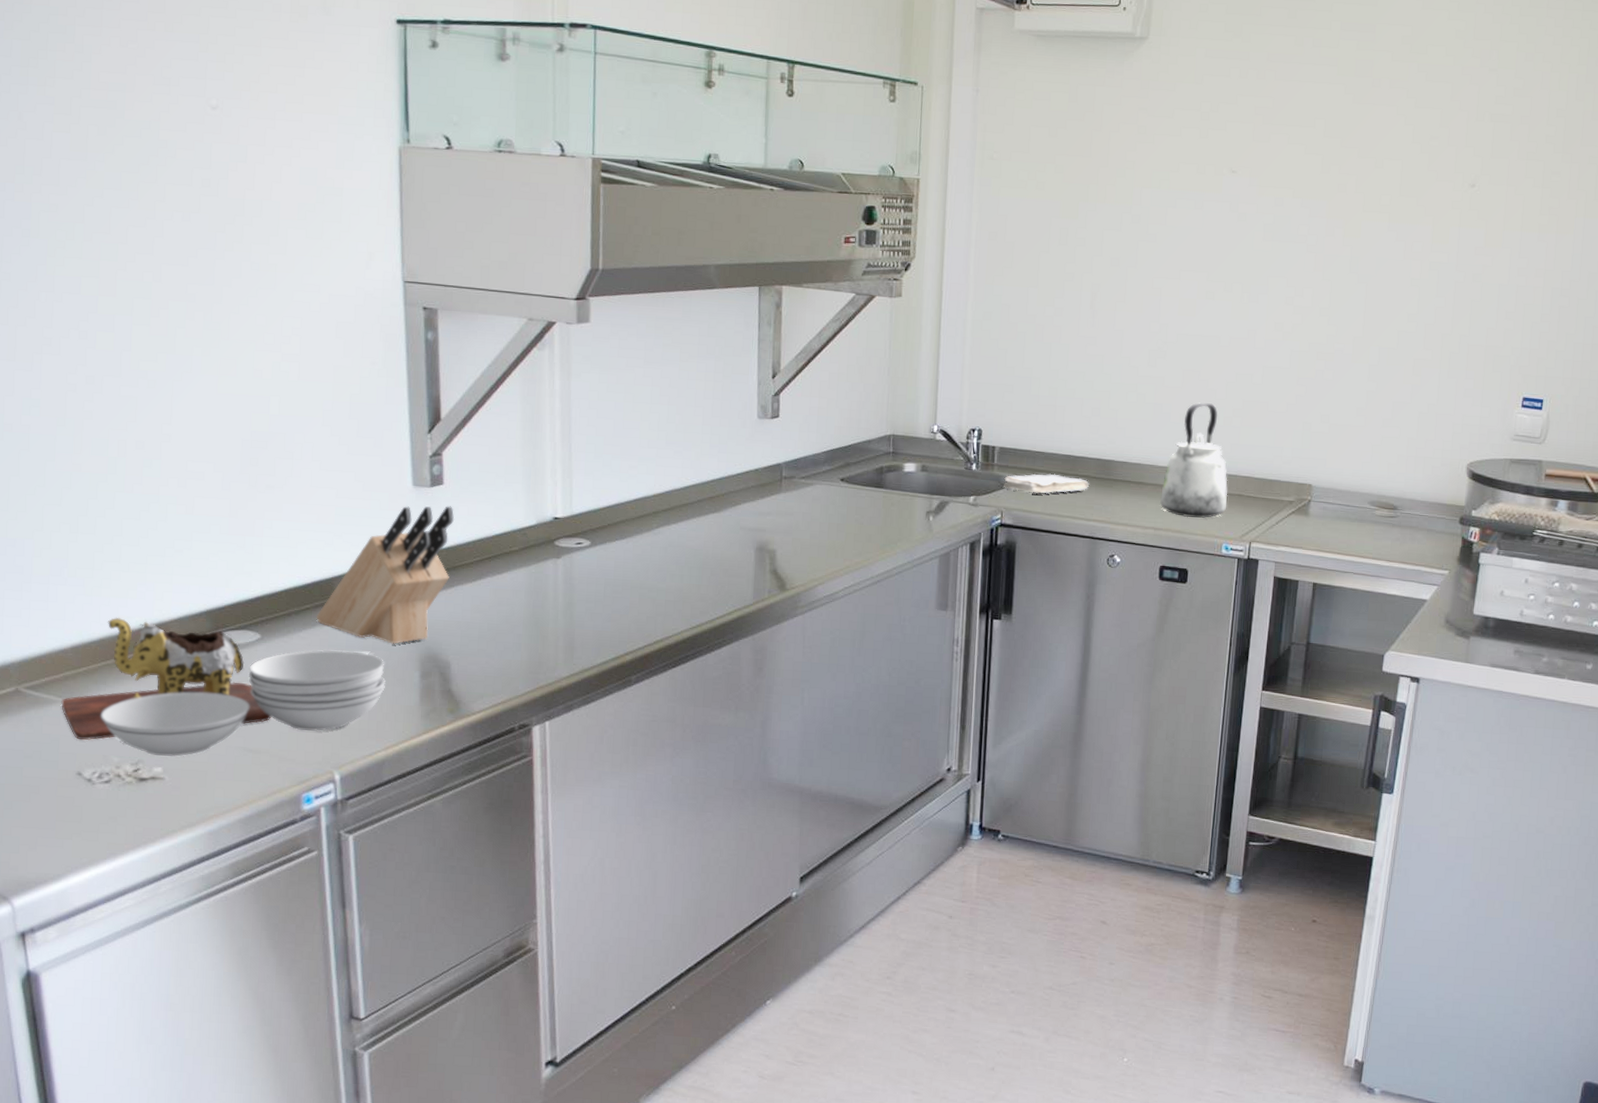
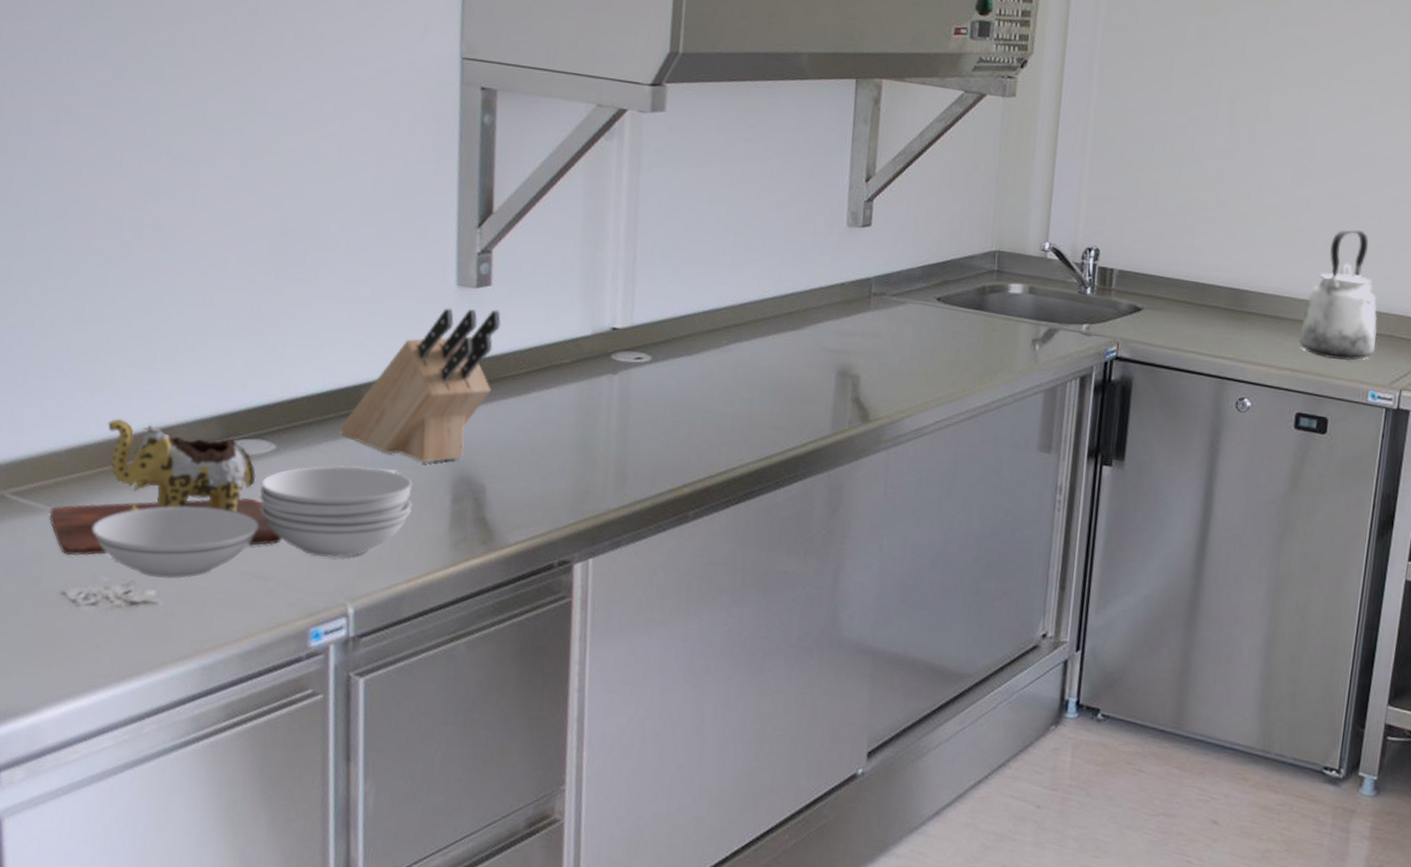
washcloth: present [1004,473,1090,494] -> none [1121,302,1220,324]

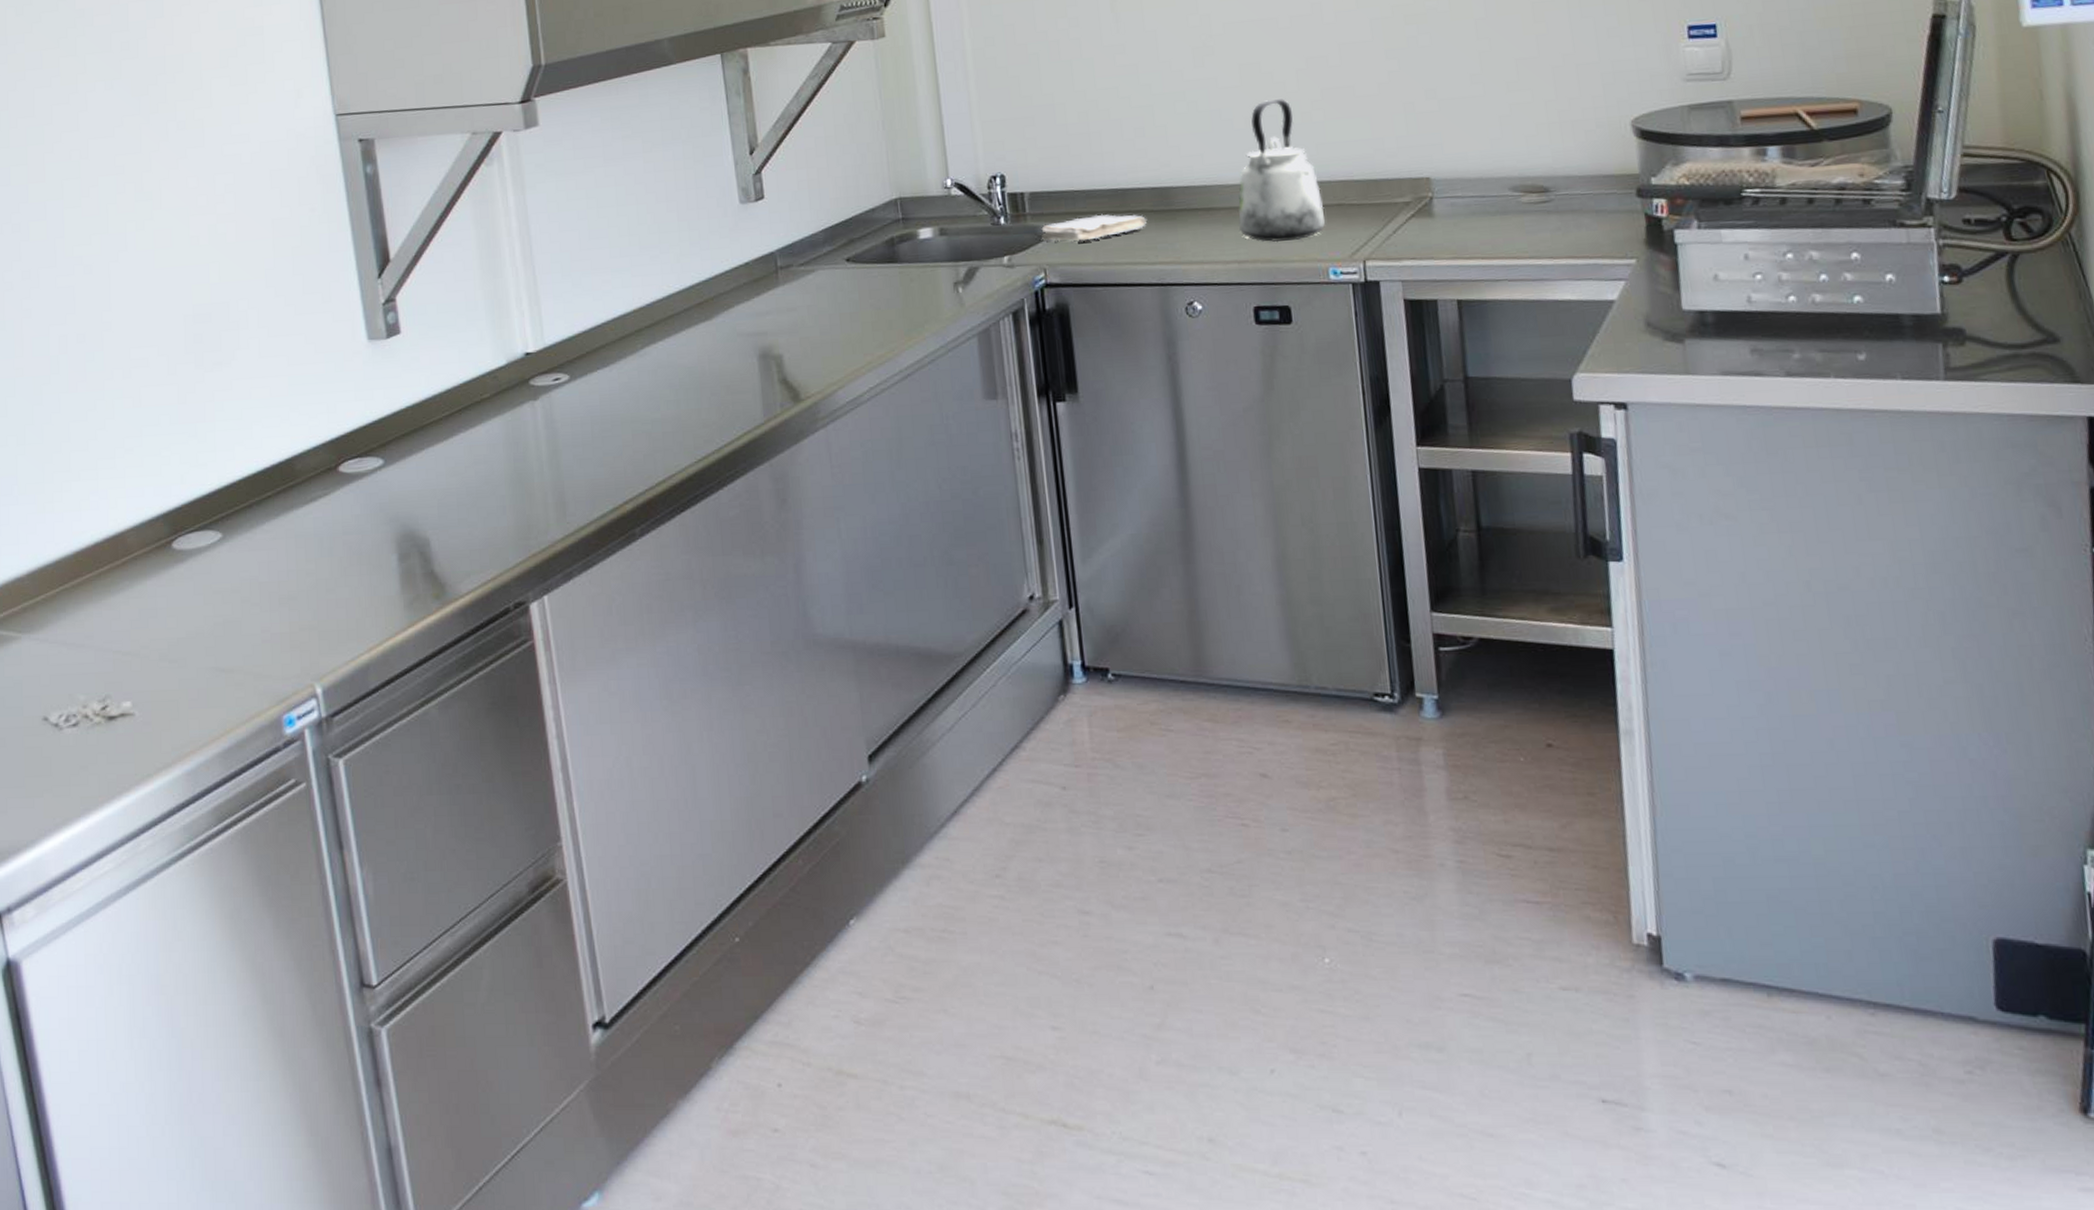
cutting board: present [49,418,413,580] -> none [21,533,361,689]
knife block: present [340,308,501,463] -> none [279,357,418,526]
washcloth: none [1121,302,1220,324] -> present [1041,214,1147,241]

